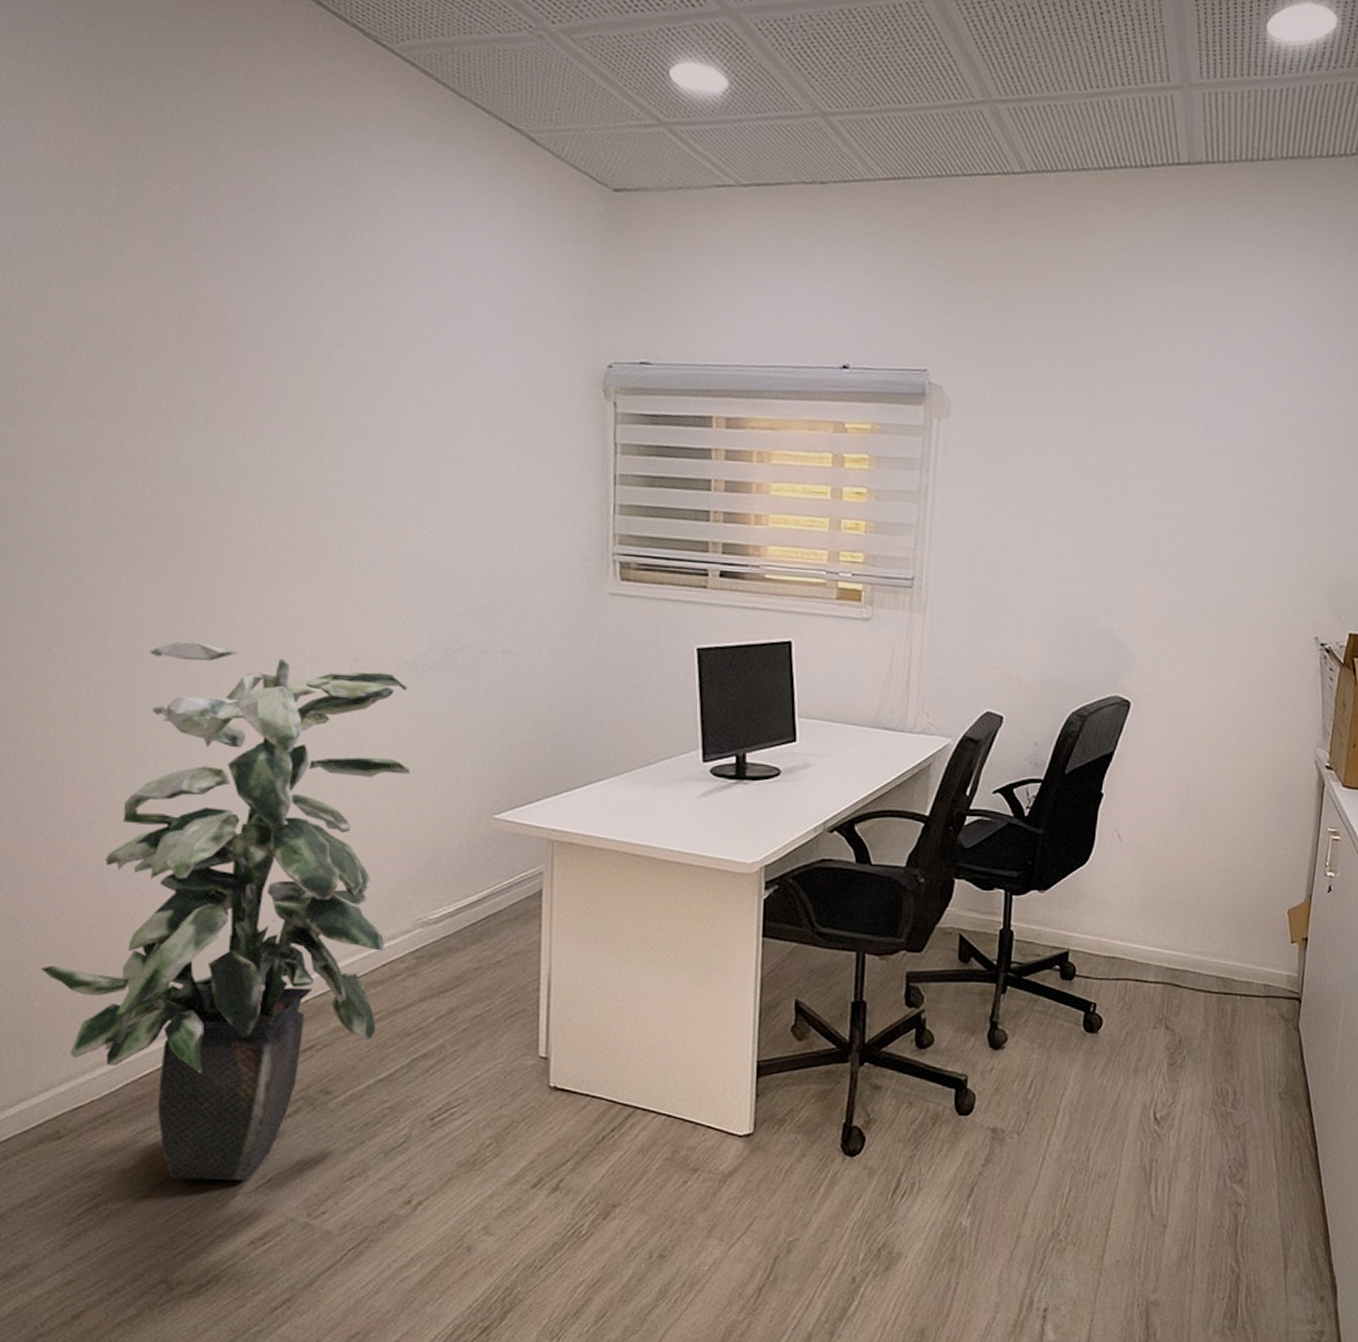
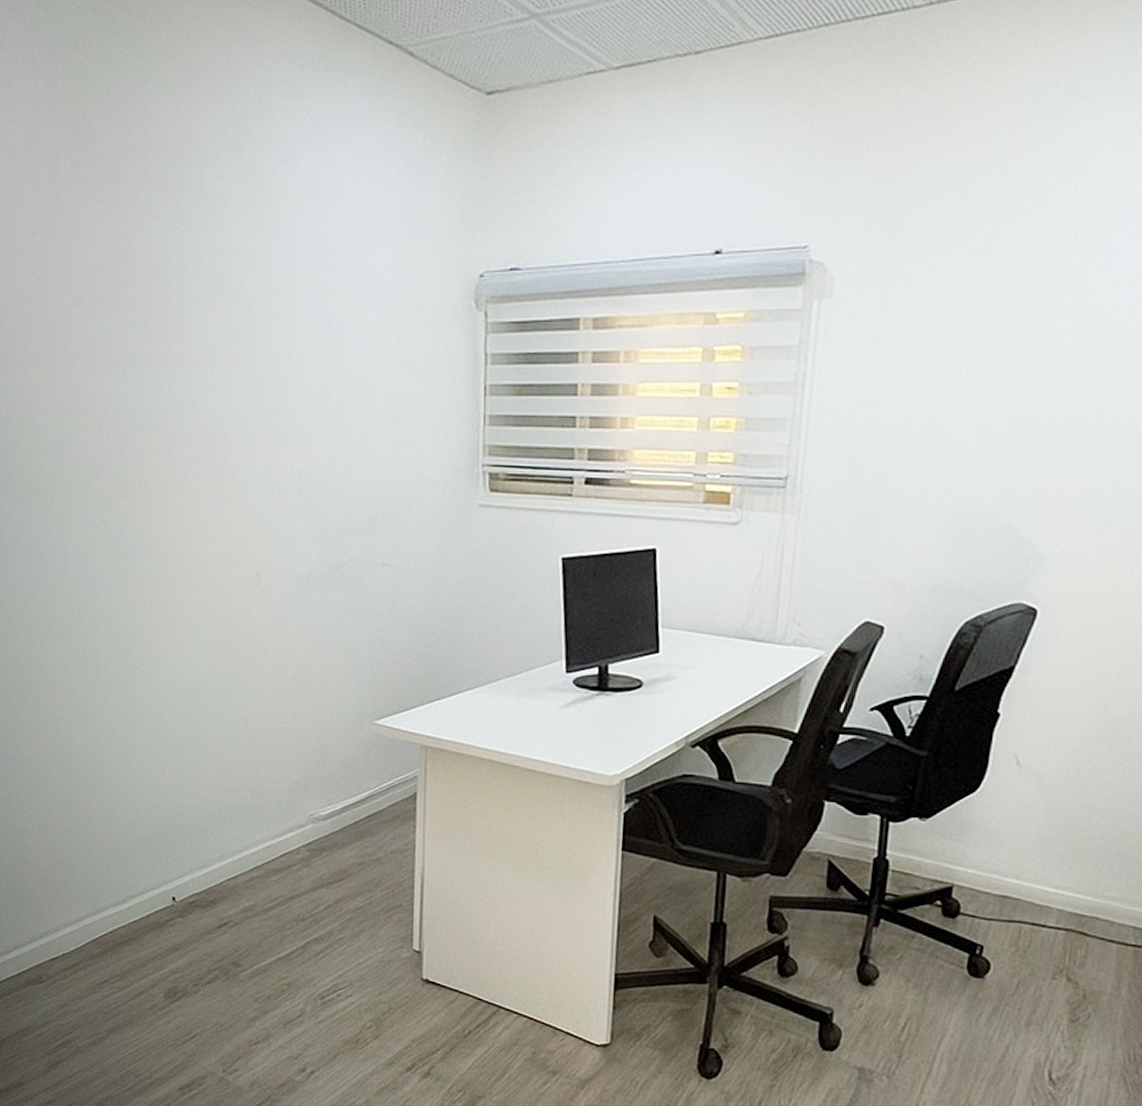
indoor plant: present [40,641,411,1181] -> none [26,560,304,1035]

